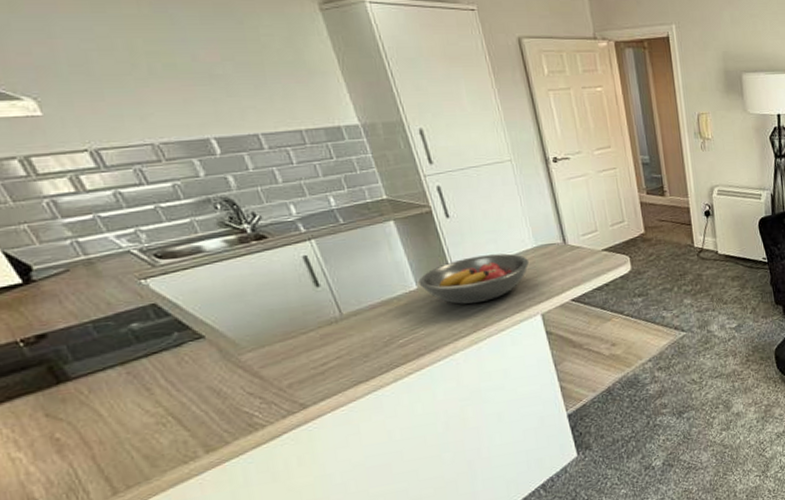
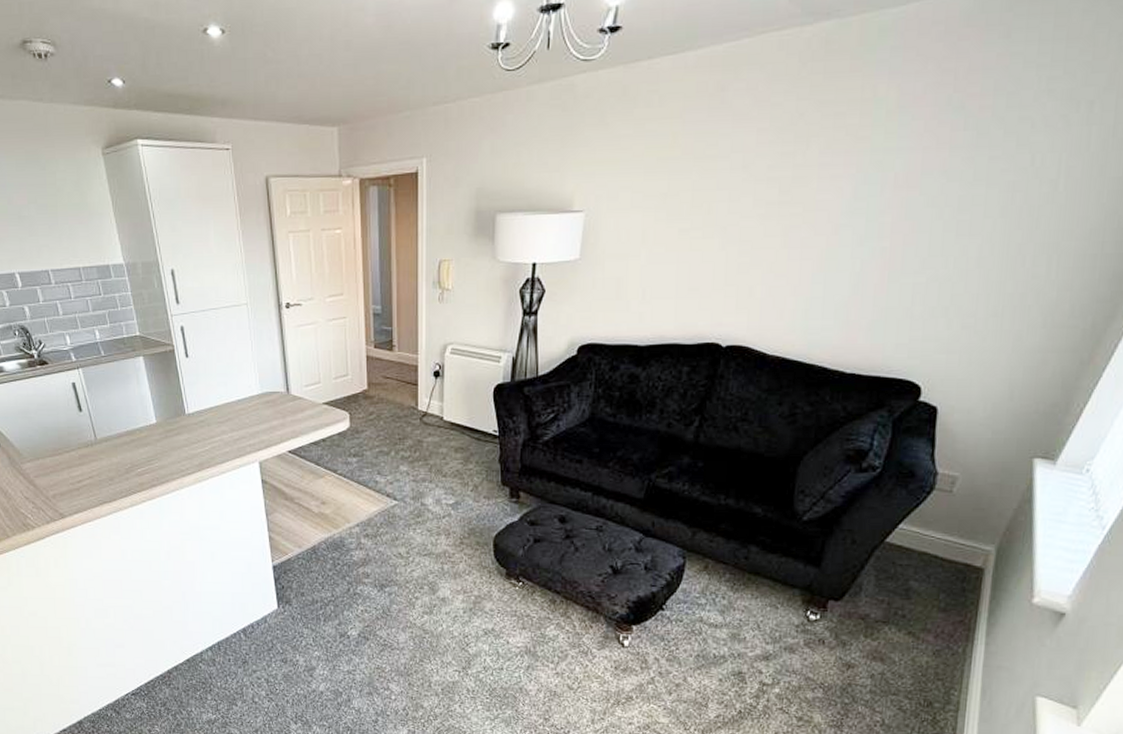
fruit bowl: present [418,253,530,304] -> none [158,397,254,444]

